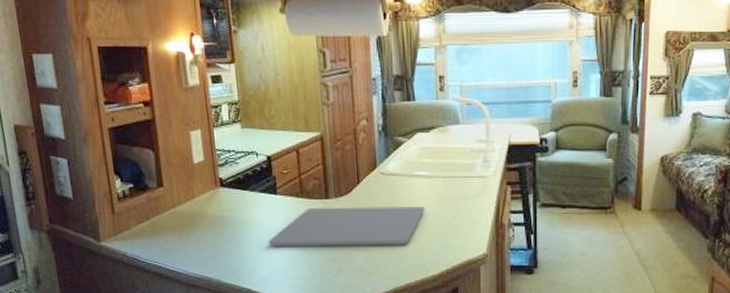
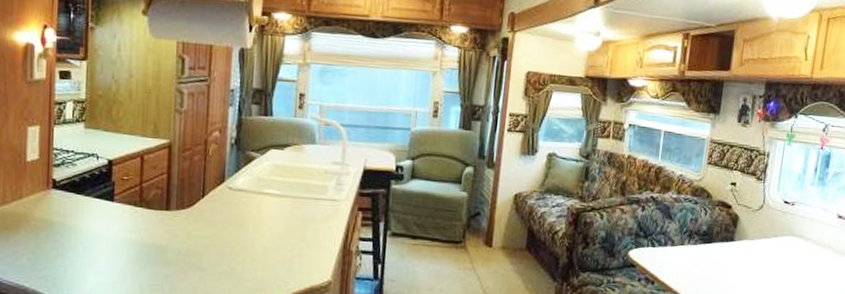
cutting board: present [268,205,425,246] -> none [97,219,271,266]

